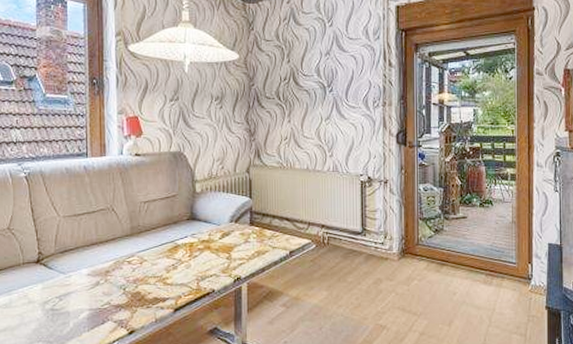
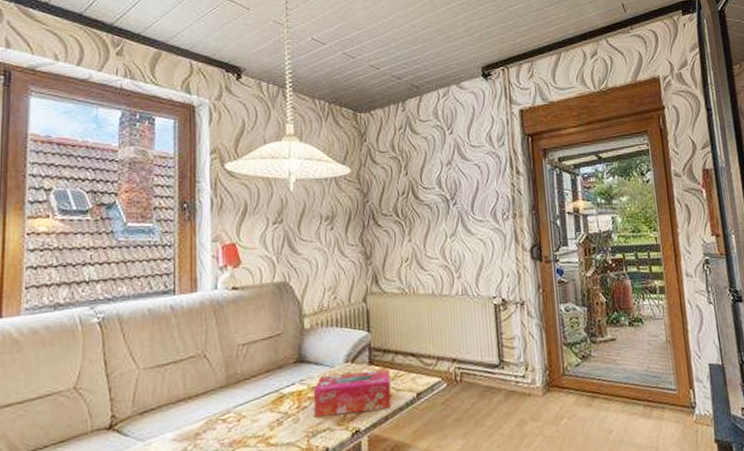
tissue box: none [202,230,268,265] -> present [313,369,392,417]

